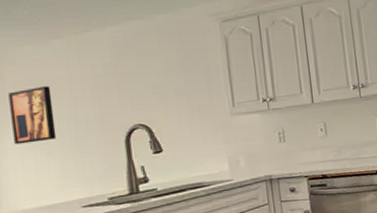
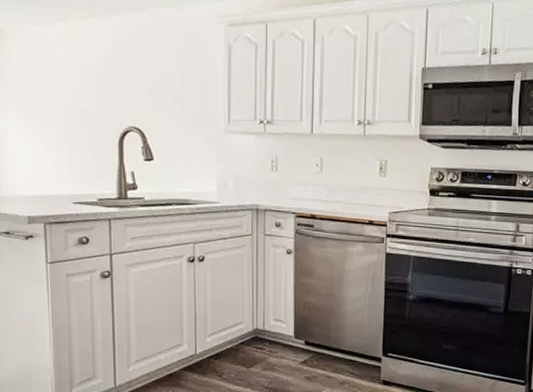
wall art: present [8,86,57,145] -> none [13,71,55,129]

